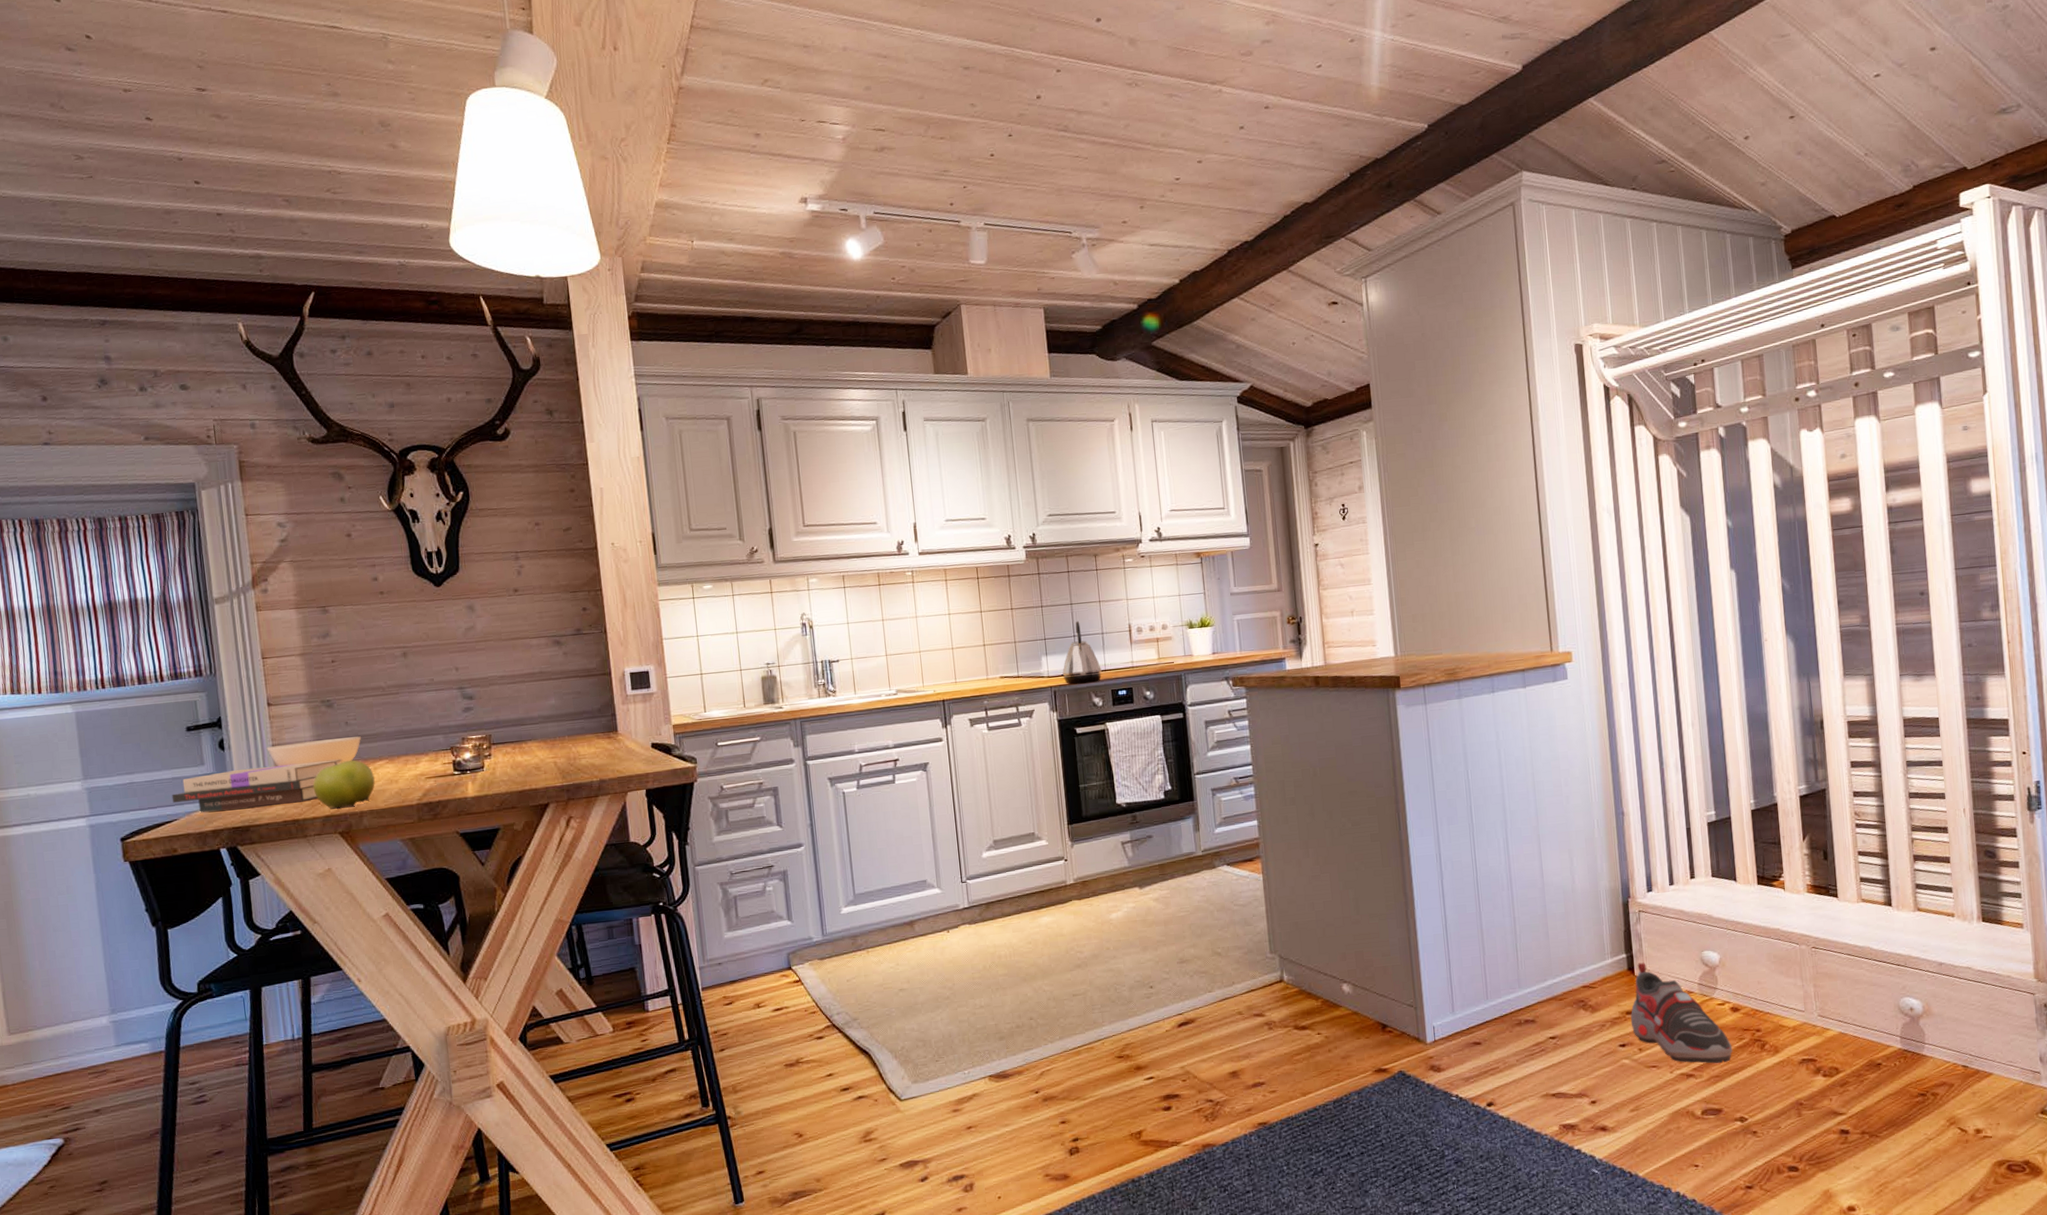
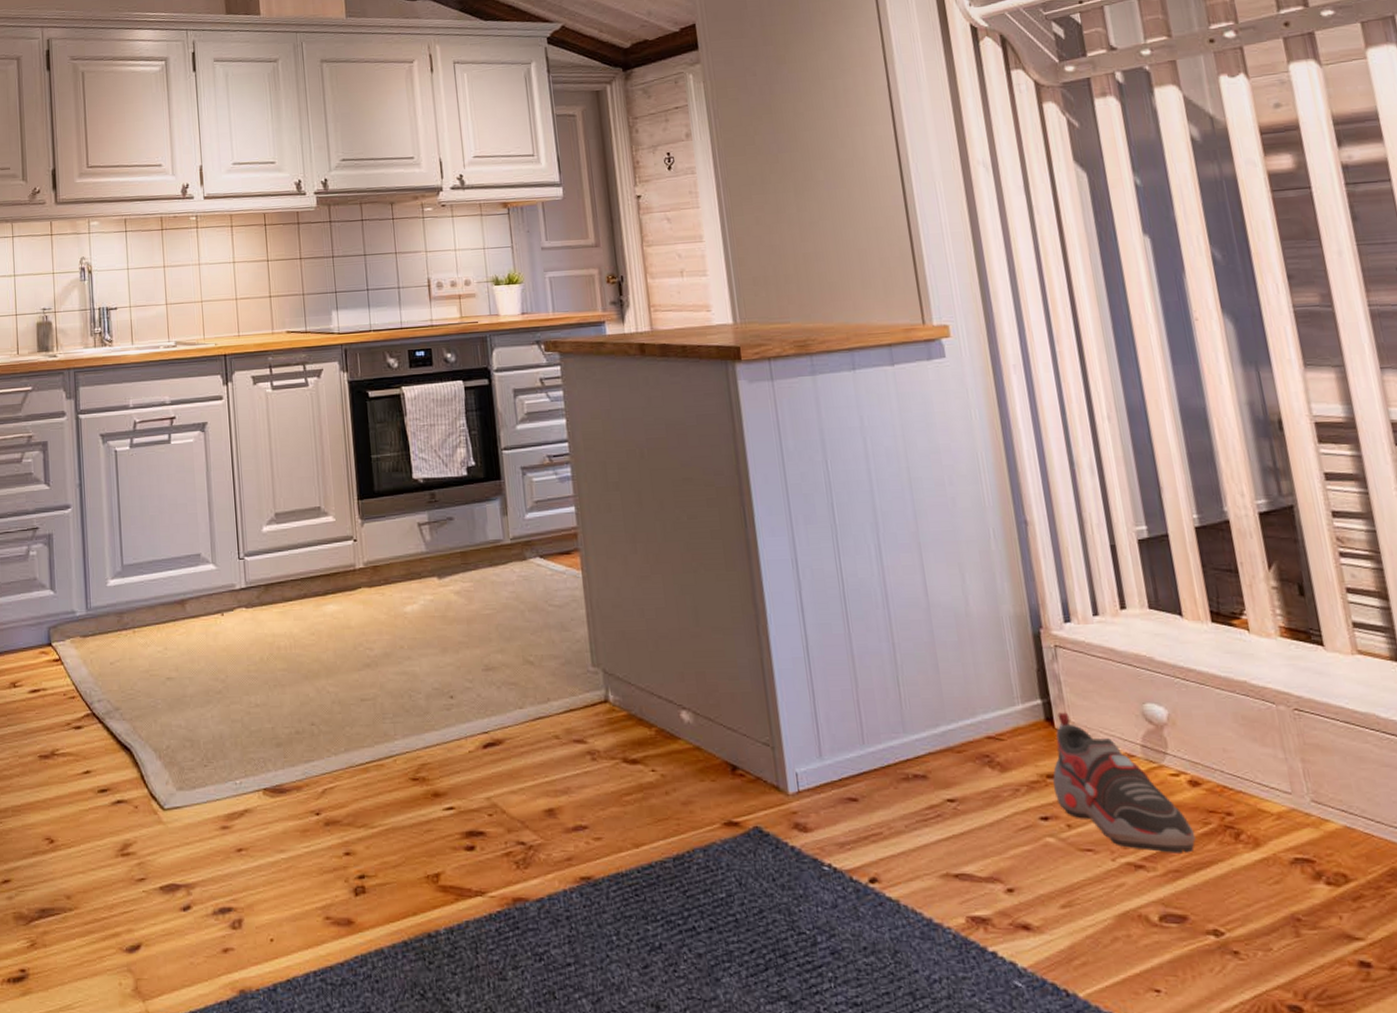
kettle: present [1062,621,1102,685] -> none [354,273,397,343]

